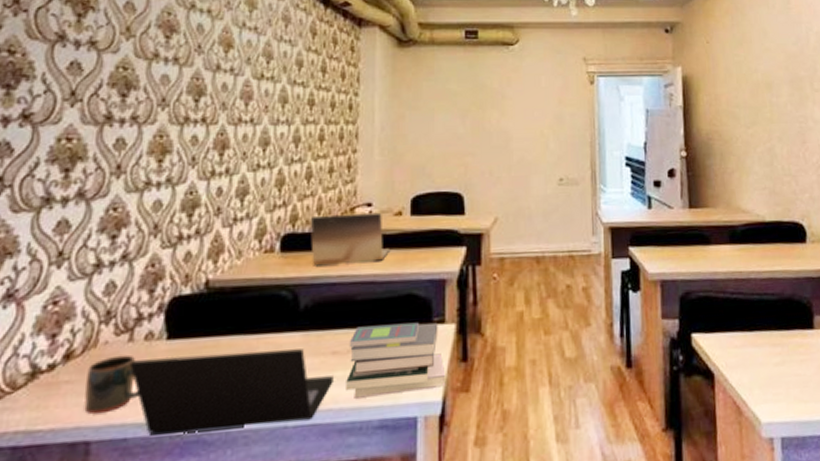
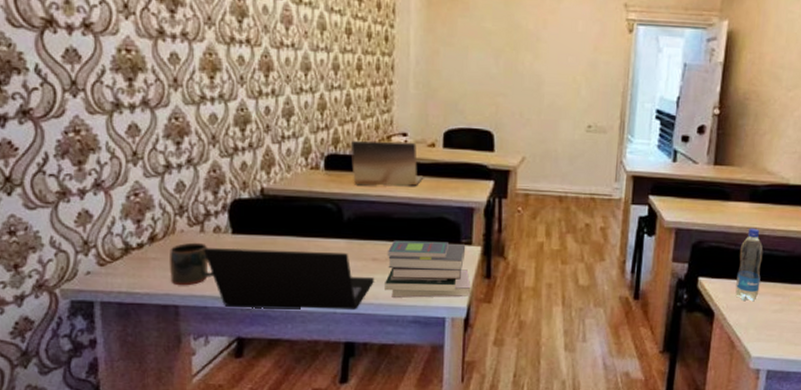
bottle: none [728,271,757,356] -> present [735,228,764,302]

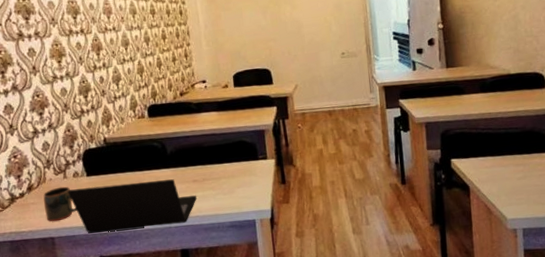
laptop: present [350,140,423,186] -> none [165,86,222,125]
books: present [385,240,471,298] -> none [203,159,273,209]
bottle: present [735,228,764,302] -> none [480,113,503,173]

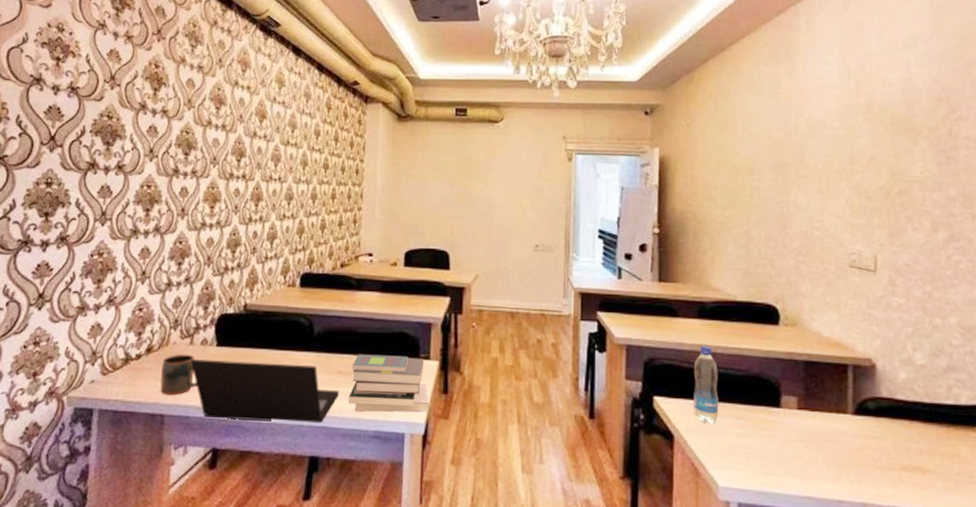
books: none [203,159,273,209] -> present [348,354,429,412]
bottle: none [480,113,503,173] -> present [693,345,719,424]

